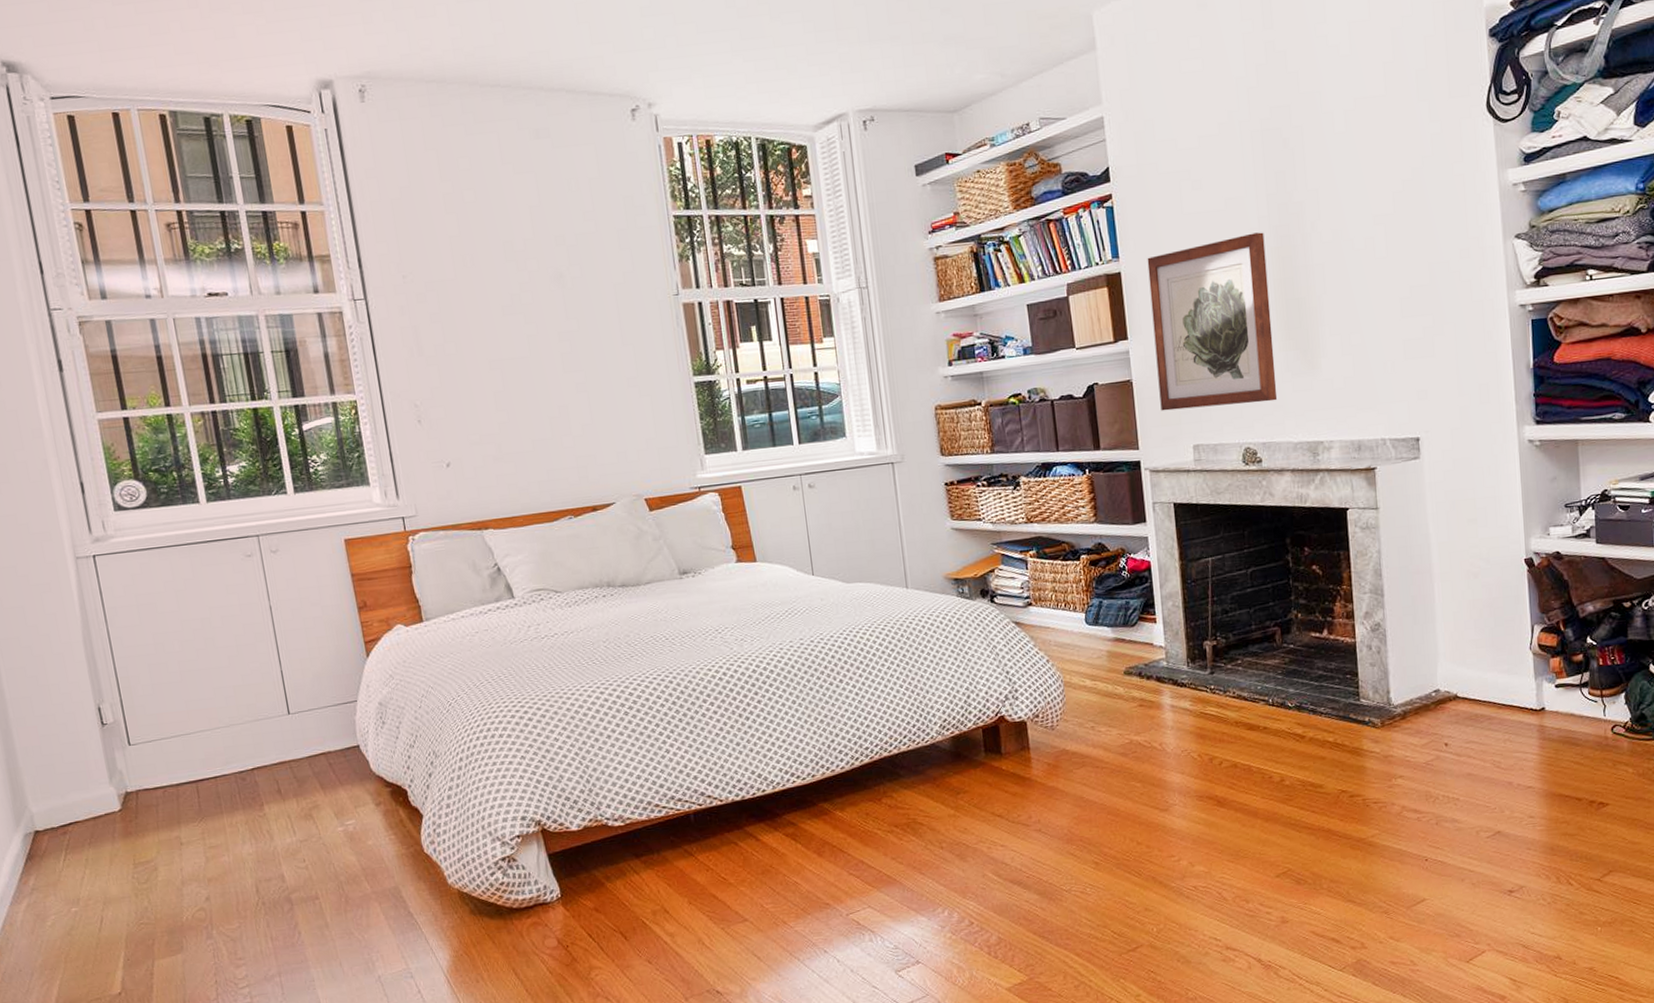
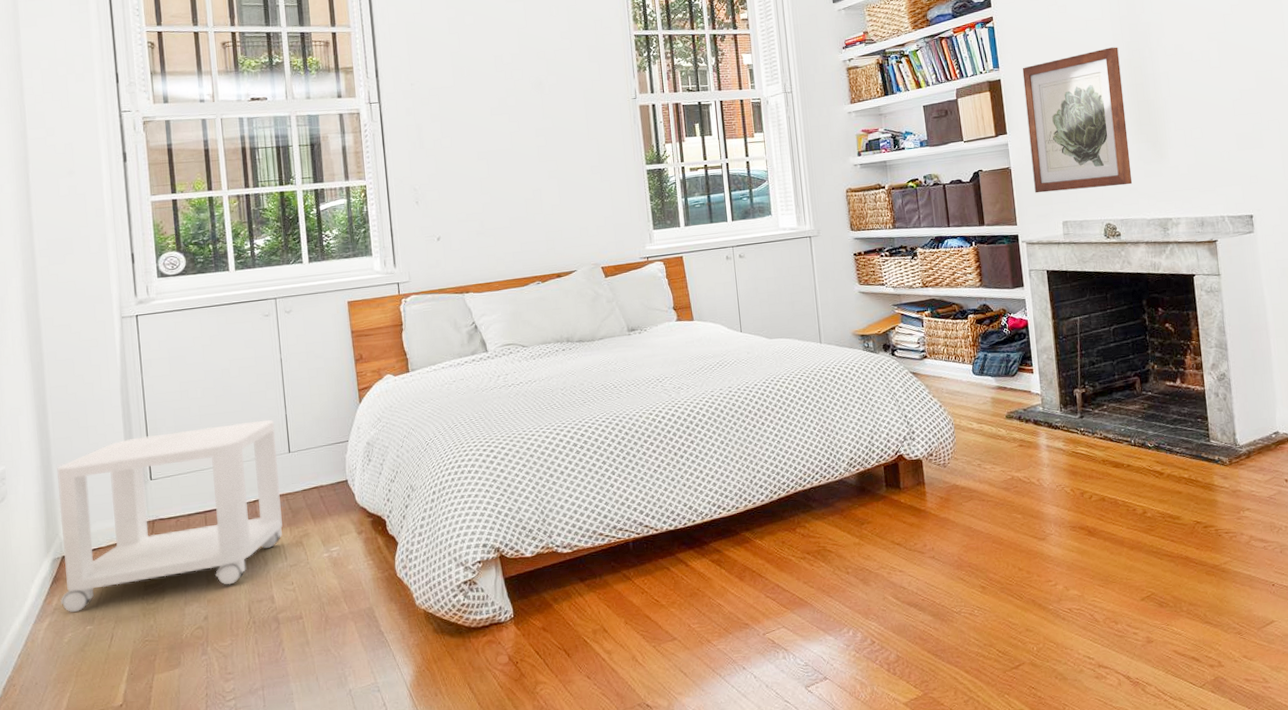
side table: none [18,676,288,894] -> present [57,419,283,613]

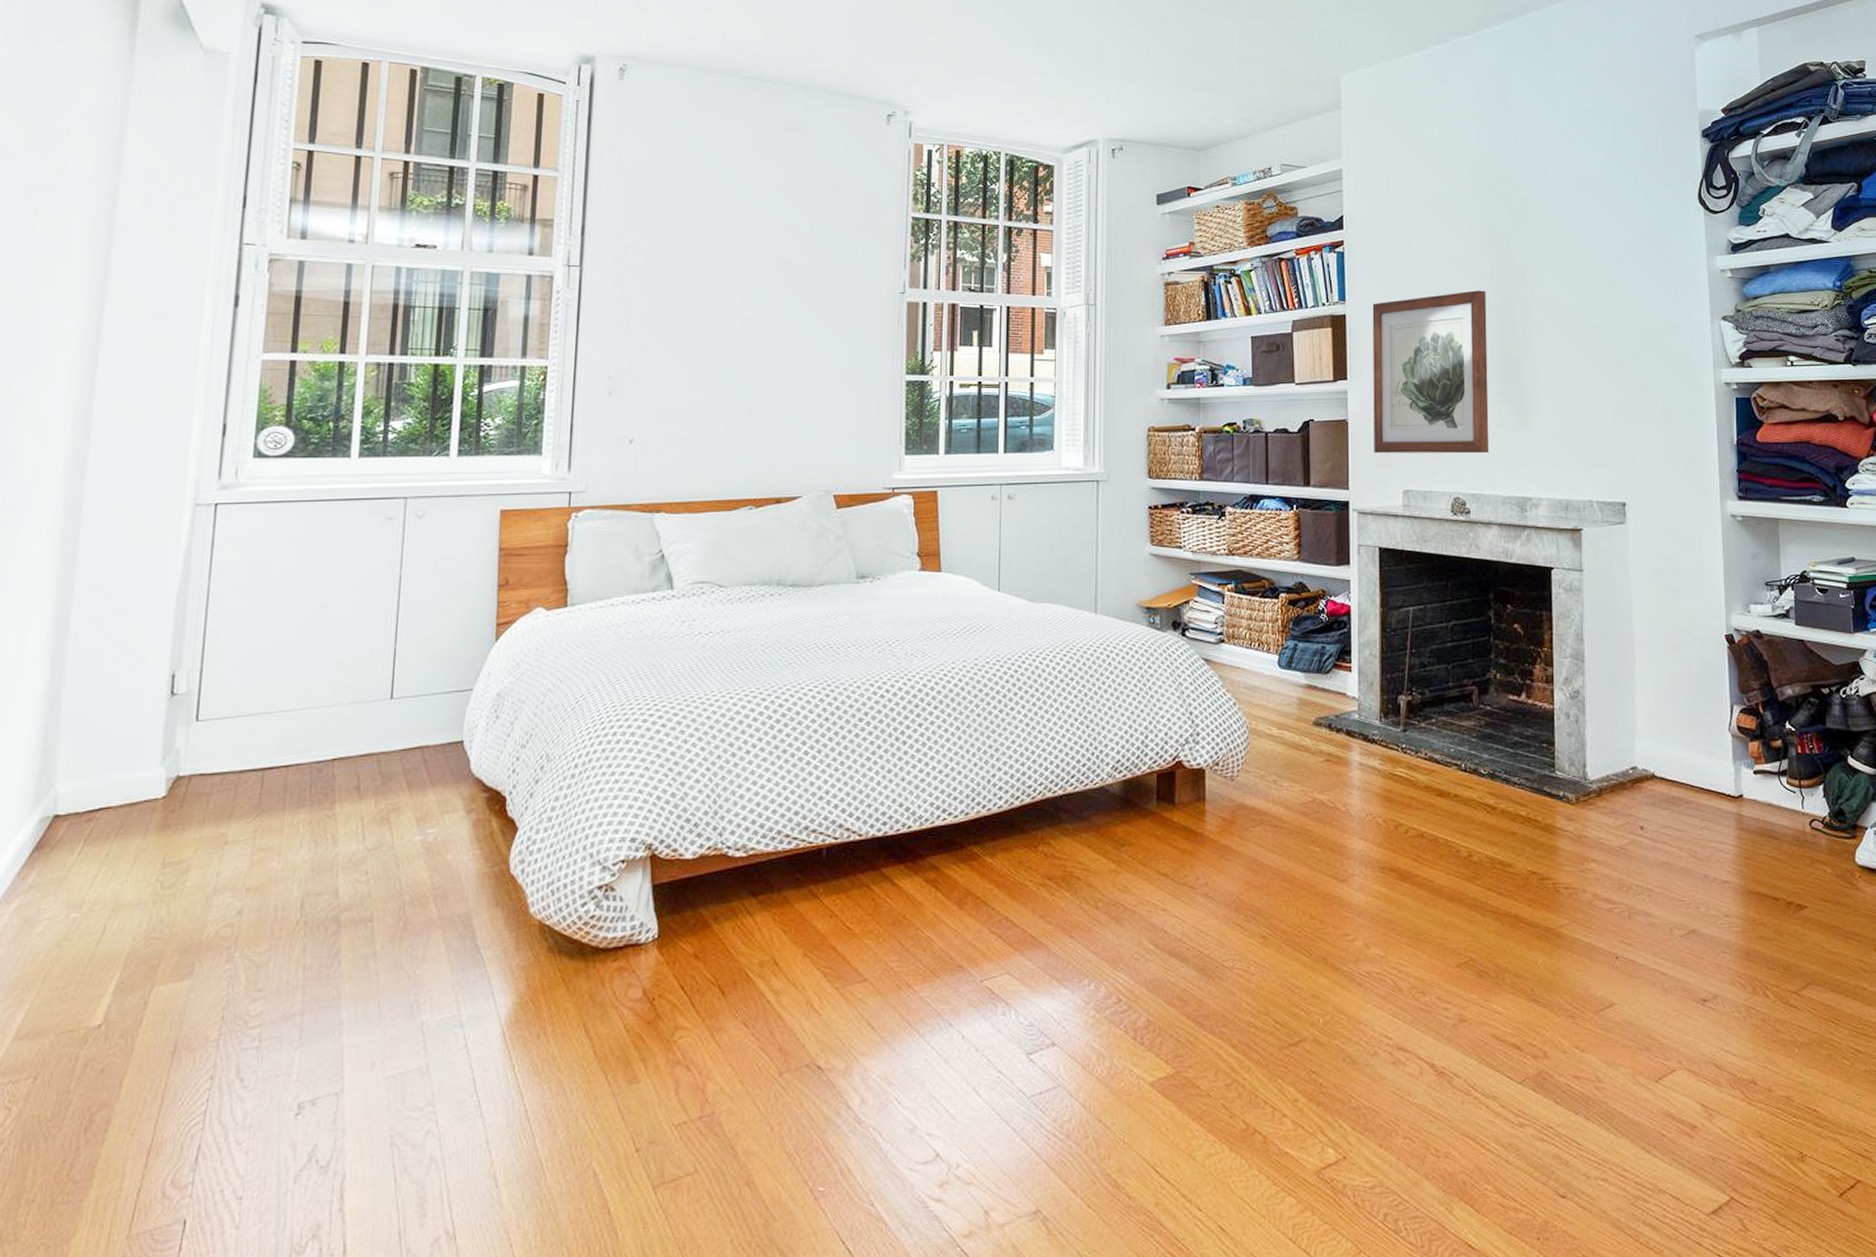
side table: present [57,419,283,613] -> none [40,653,378,894]

